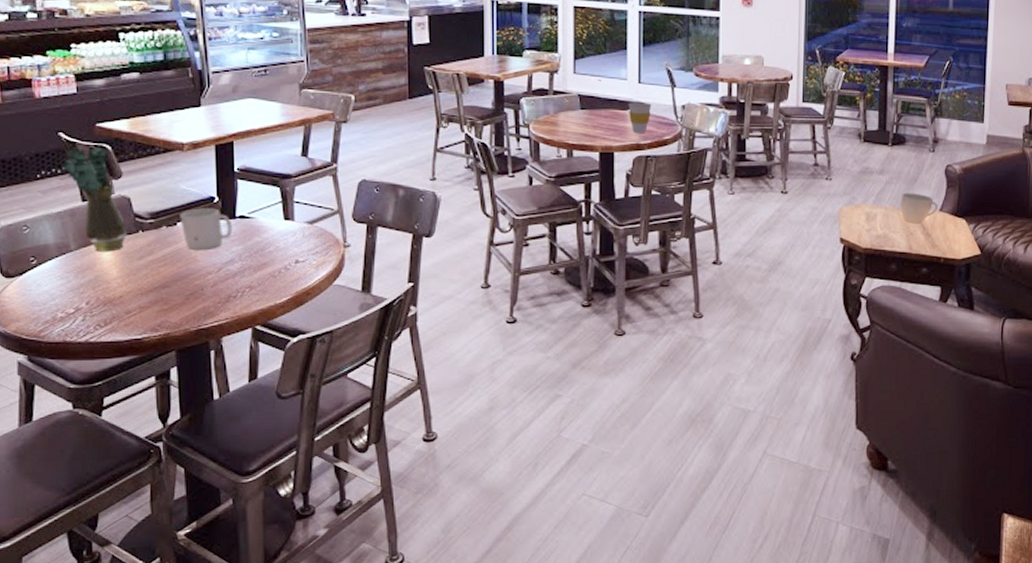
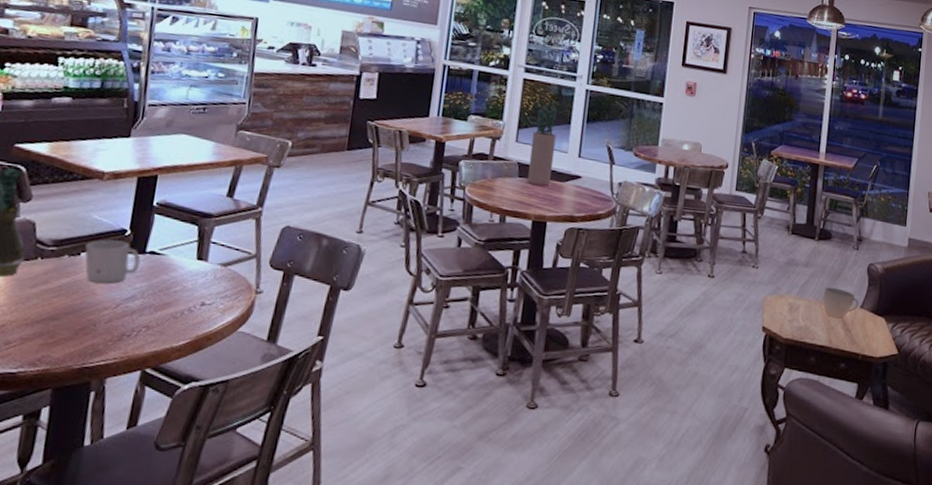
vase: none [589,23,614,117] -> present [527,97,558,187]
cup: present [628,102,652,134] -> none [565,175,590,207]

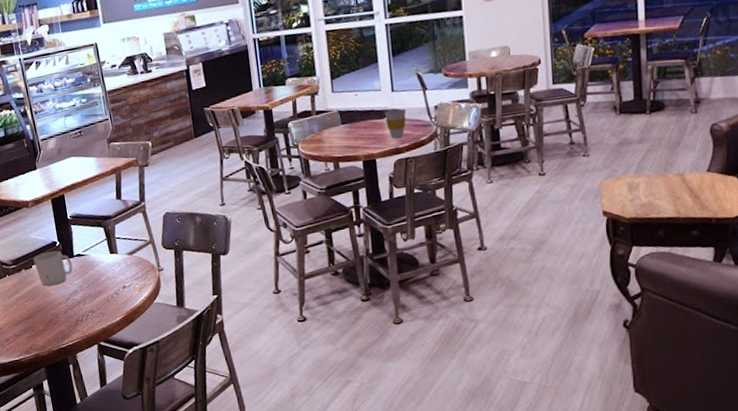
vase: present [527,97,558,187] -> none [345,40,371,129]
cup: none [565,175,590,207] -> present [384,108,407,139]
cup: present [822,287,859,319] -> none [663,157,705,189]

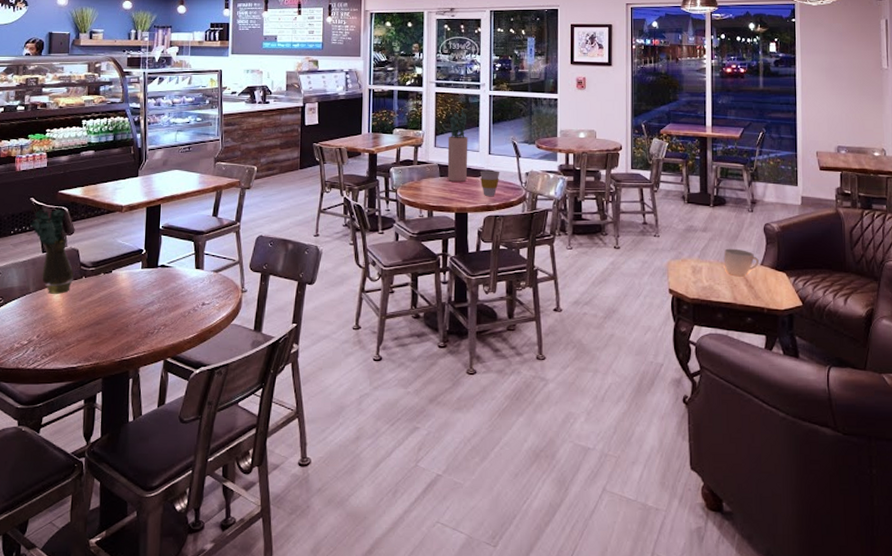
mug: present [33,250,73,287] -> none [114,259,155,294]
vase: none [345,40,371,129] -> present [447,105,468,183]
cup: none [663,157,705,189] -> present [723,248,759,277]

